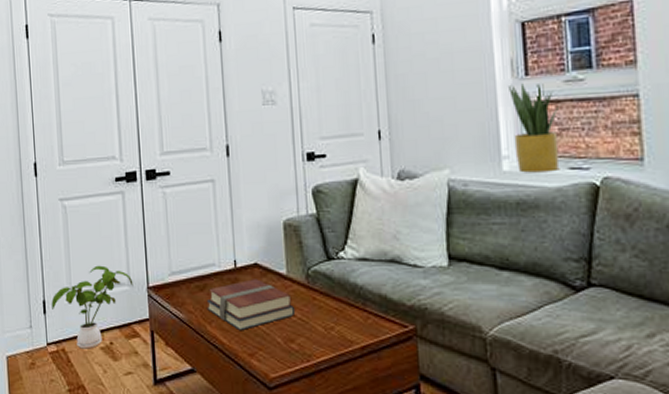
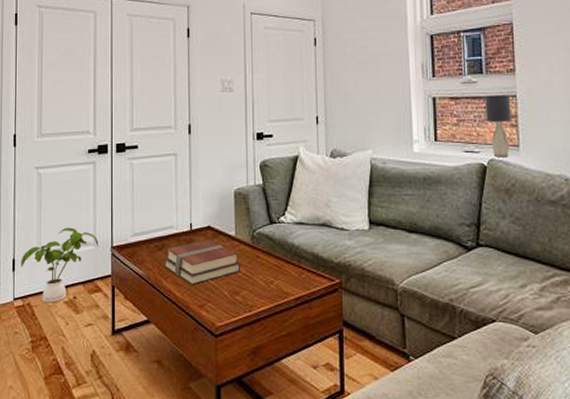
planter: present [509,83,560,173] -> none [420,83,458,154]
table lamp: none [596,94,633,175] -> present [485,95,512,158]

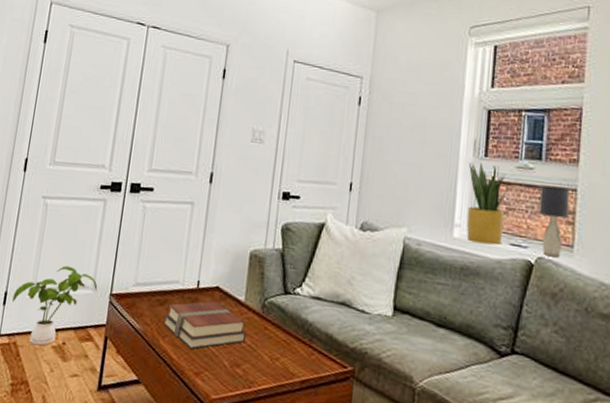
planter: none [420,83,458,154] -> present [466,162,510,246]

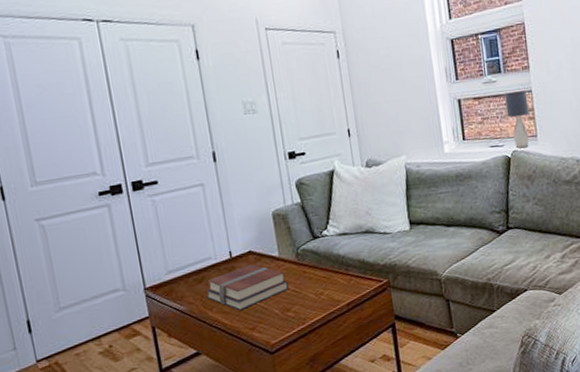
house plant: present [12,265,98,346] -> none [37,276,129,358]
planter: present [466,162,510,246] -> none [445,85,484,153]

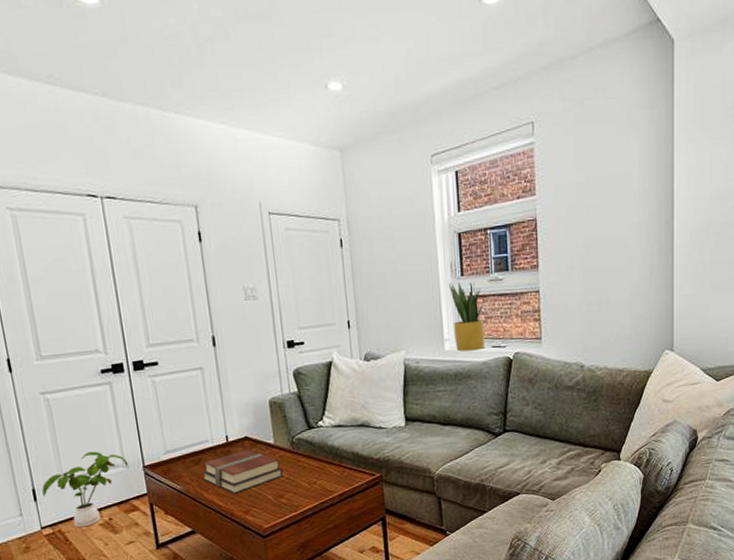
house plant: none [37,276,129,358] -> present [42,451,129,528]
planter: none [445,85,484,153] -> present [449,282,486,352]
table lamp: present [504,90,529,149] -> none [511,290,535,351]

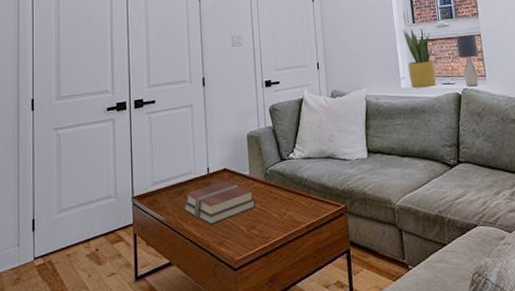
house plant: present [42,451,129,528] -> none [41,182,120,259]
table lamp: none [511,290,535,351] -> present [456,34,479,87]

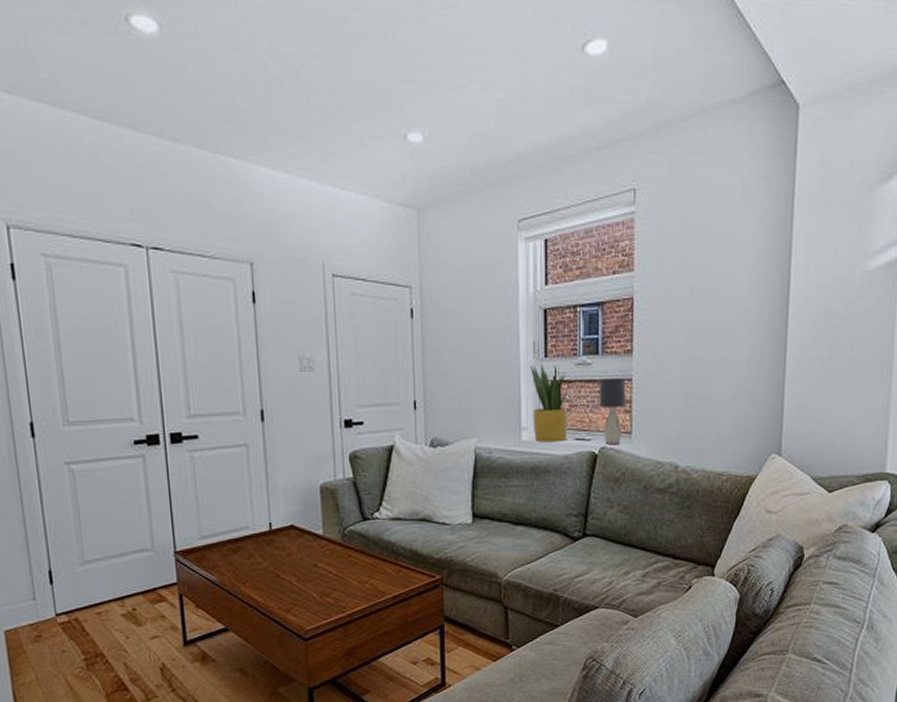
books: present [183,181,256,225] -> none [240,540,332,589]

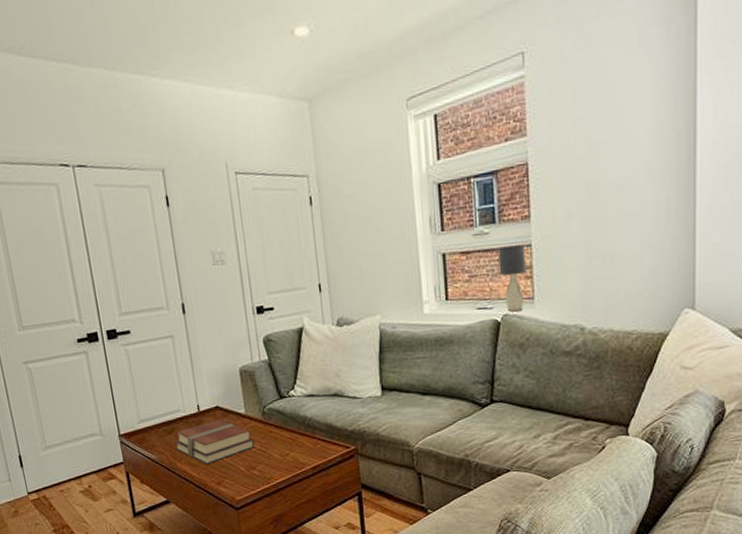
books: none [240,540,332,589] -> present [175,419,255,465]
planter: present [531,364,571,443] -> none [428,238,470,315]

